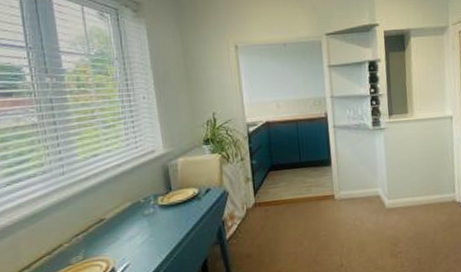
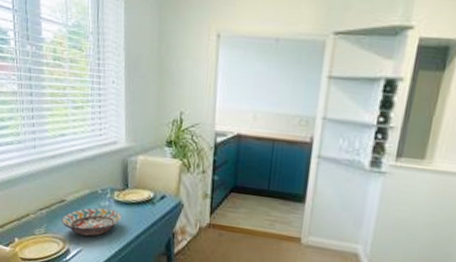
decorative bowl: none [102,214,170,250] -> present [61,207,123,237]

